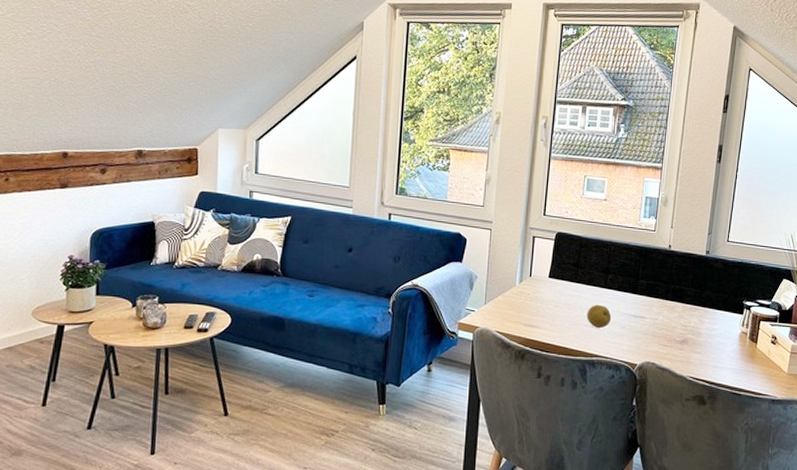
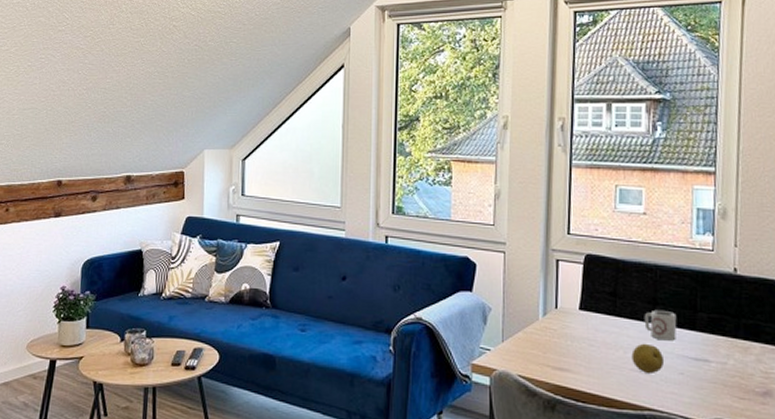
cup: none [598,277,623,302] -> present [644,309,677,341]

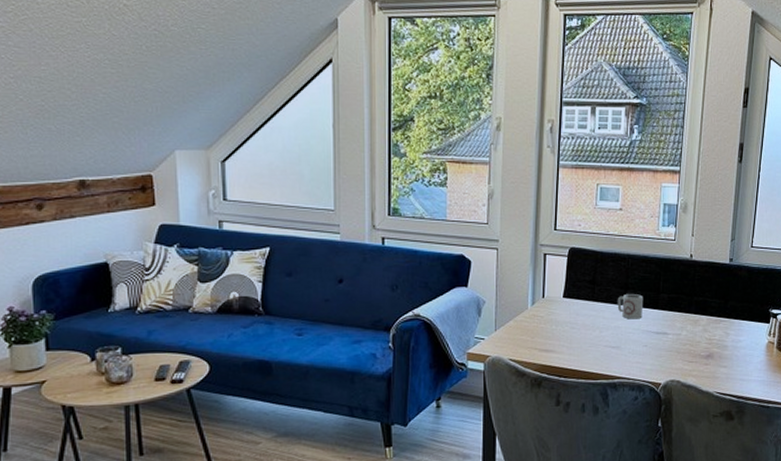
fruit: present [631,343,665,375] -> none [606,322,633,349]

